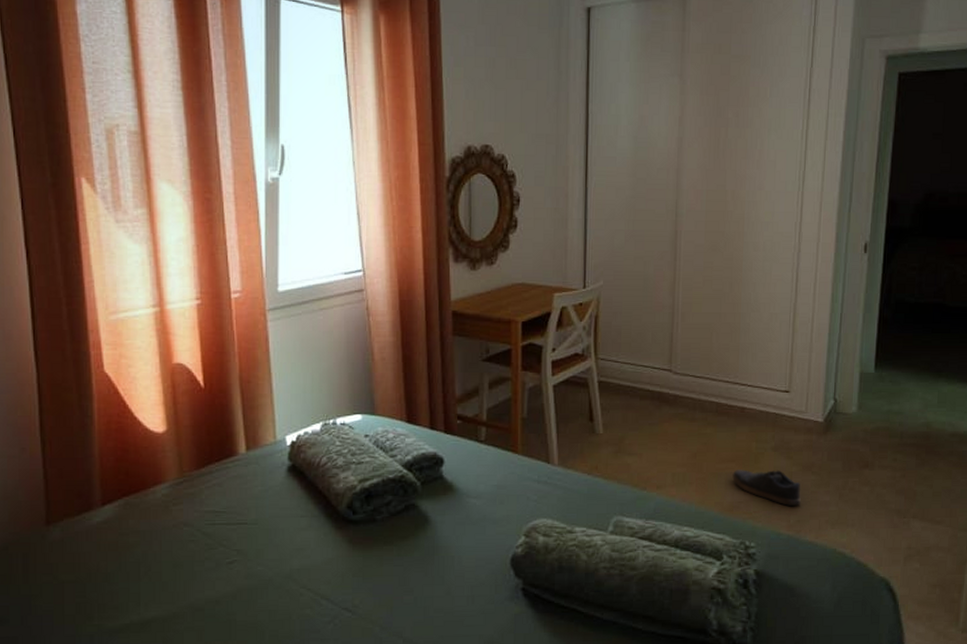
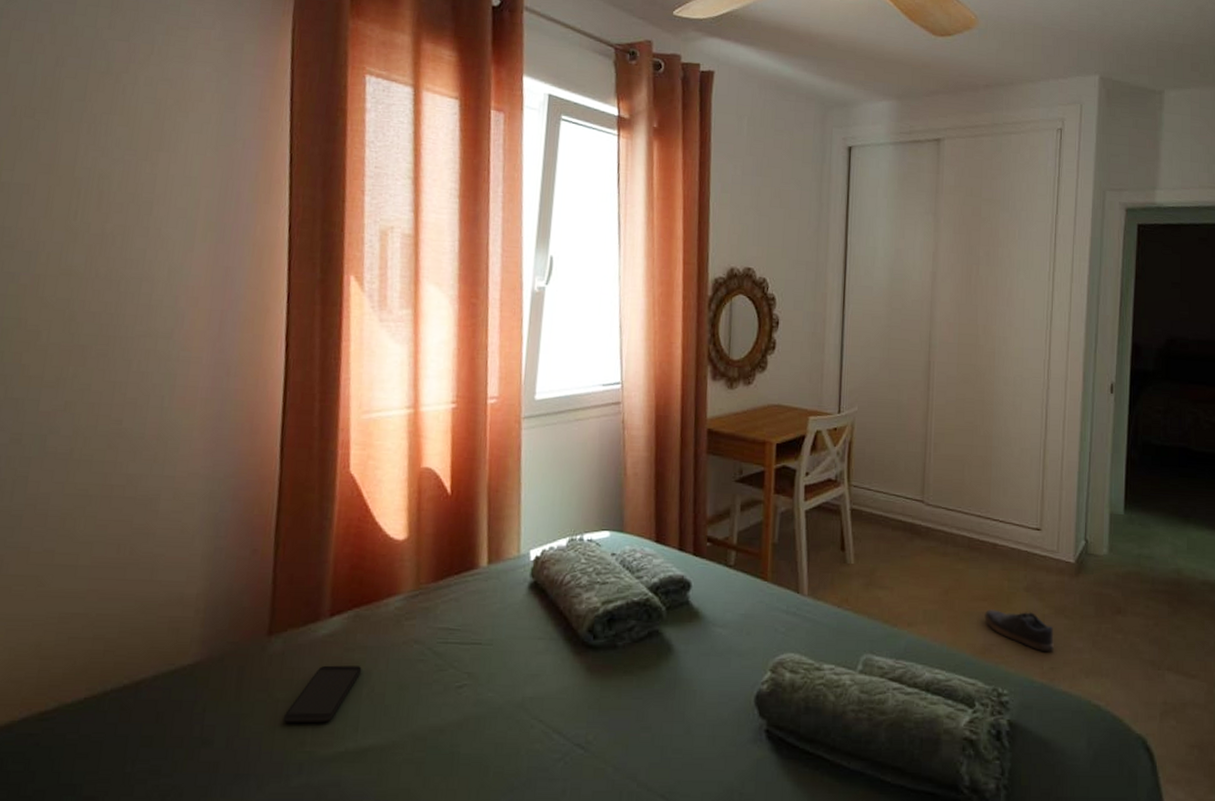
mobile phone: none [70,548,137,601] -> present [283,665,362,724]

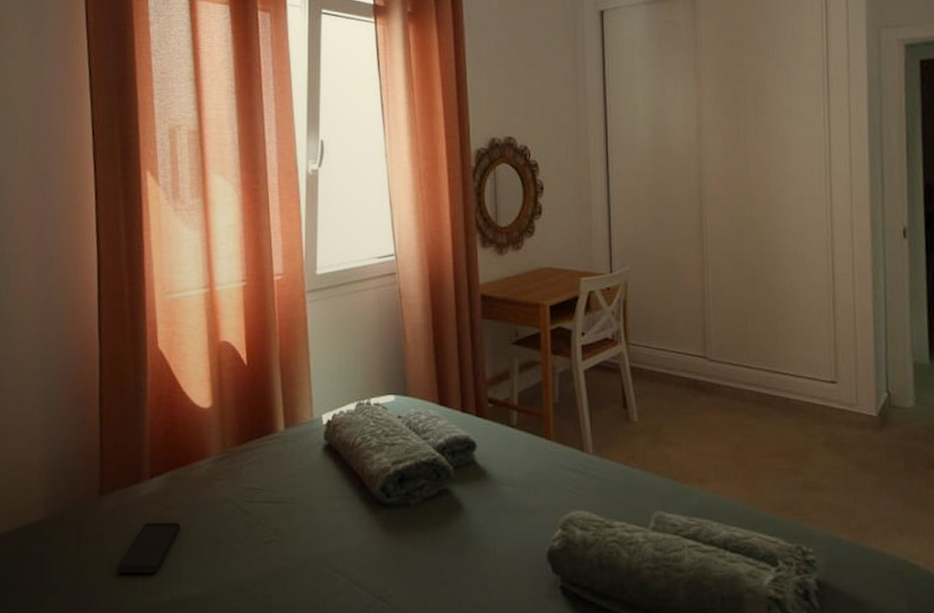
shoe: present [984,609,1055,651] -> none [781,465,862,508]

